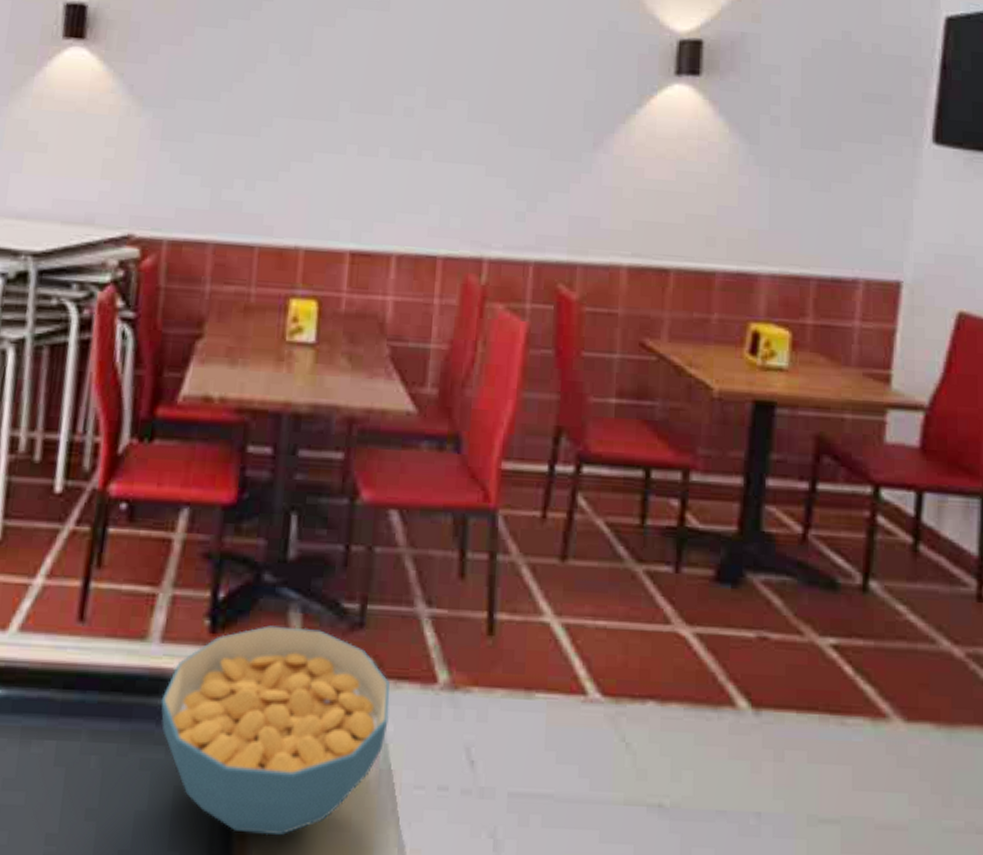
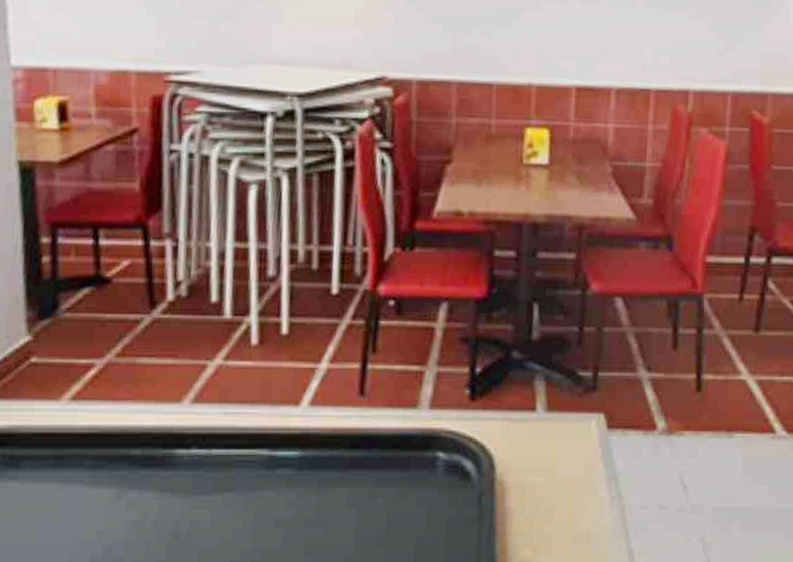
cereal bowl: present [161,625,390,836] -> none [432,392,619,550]

